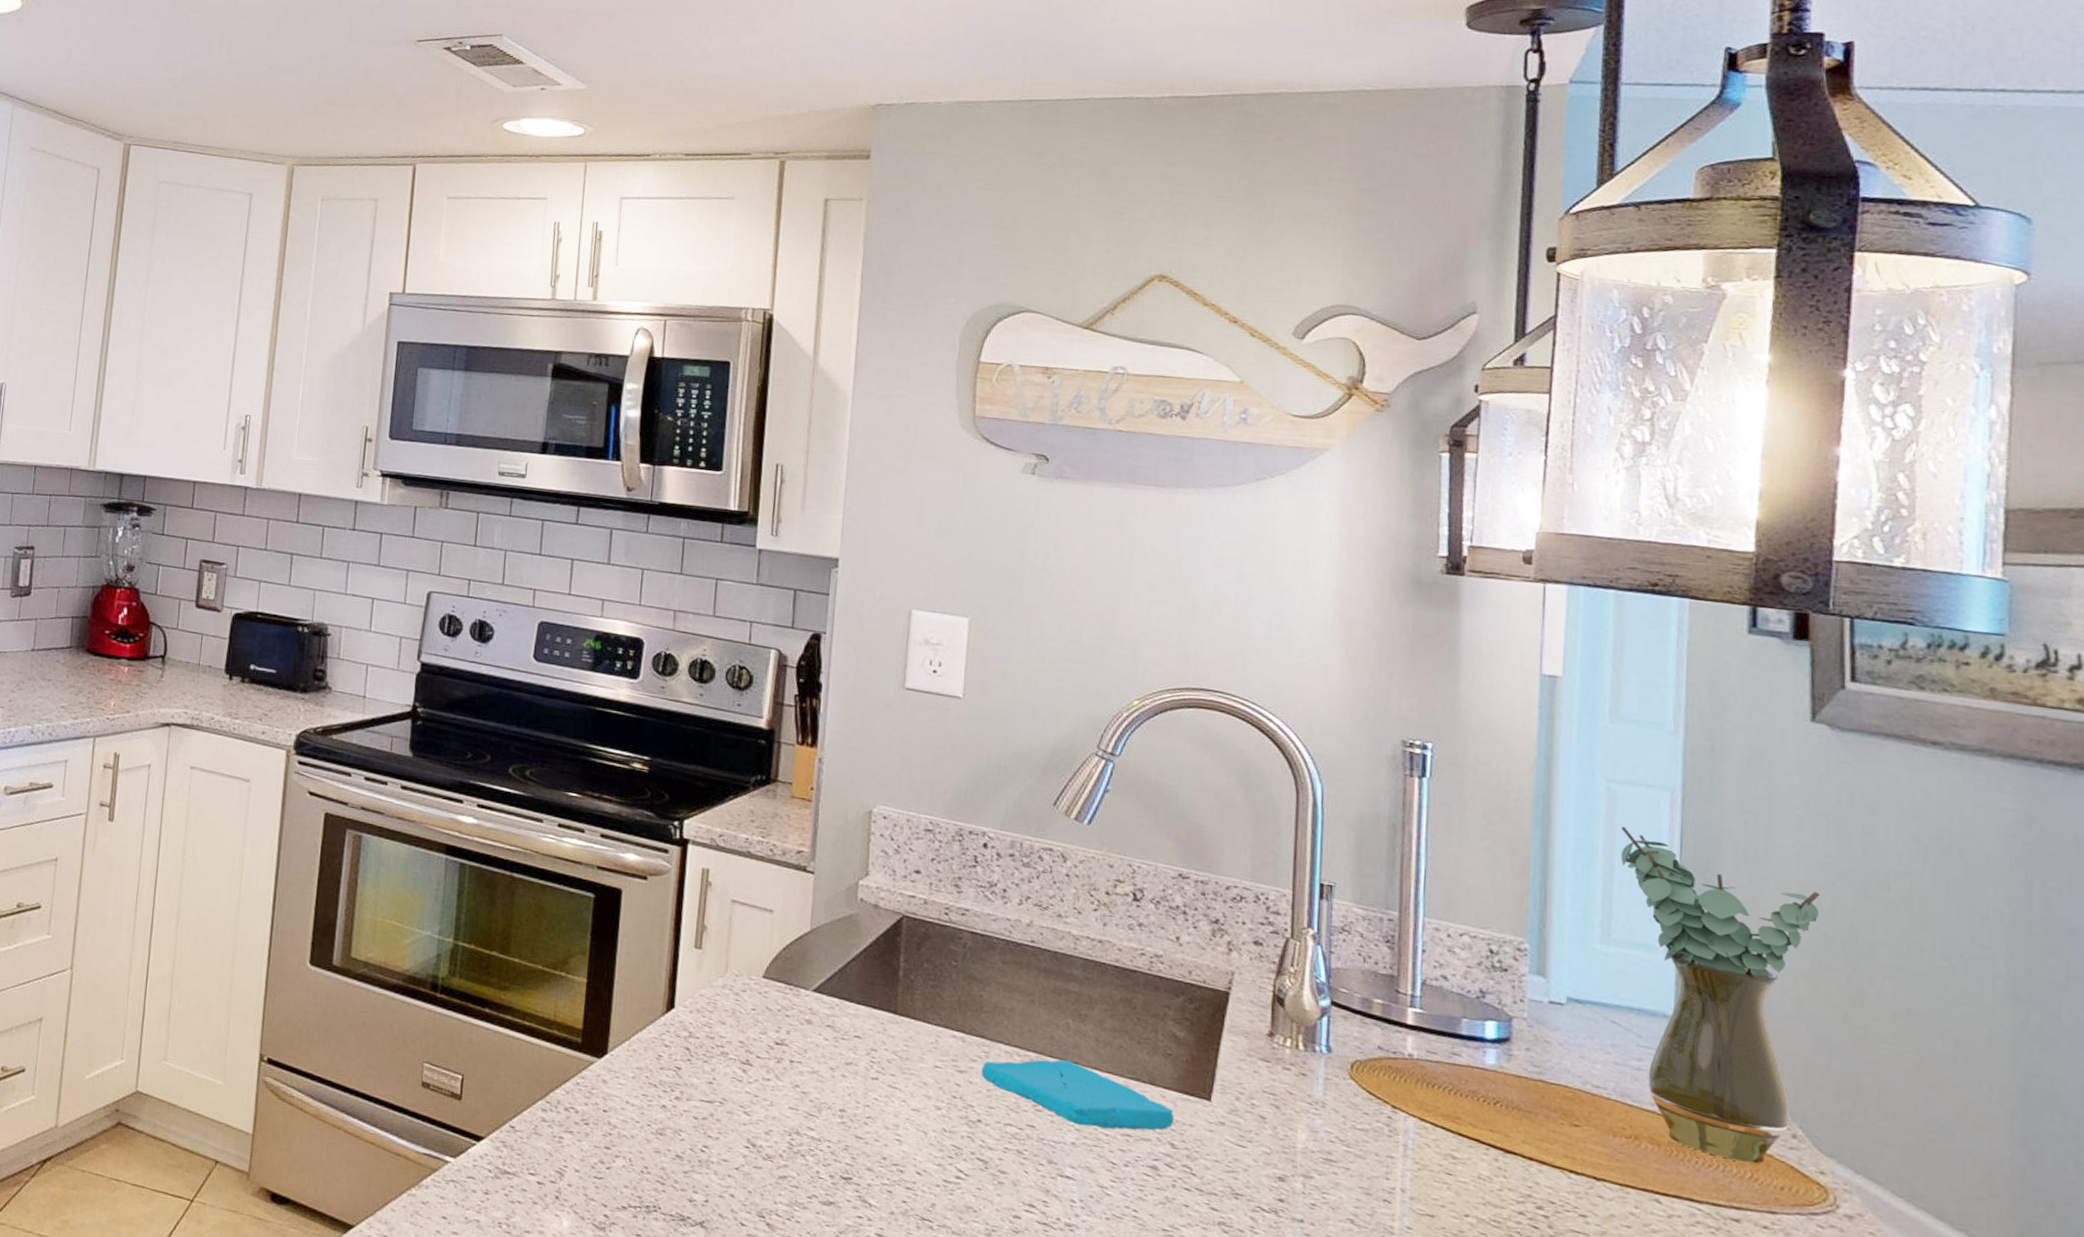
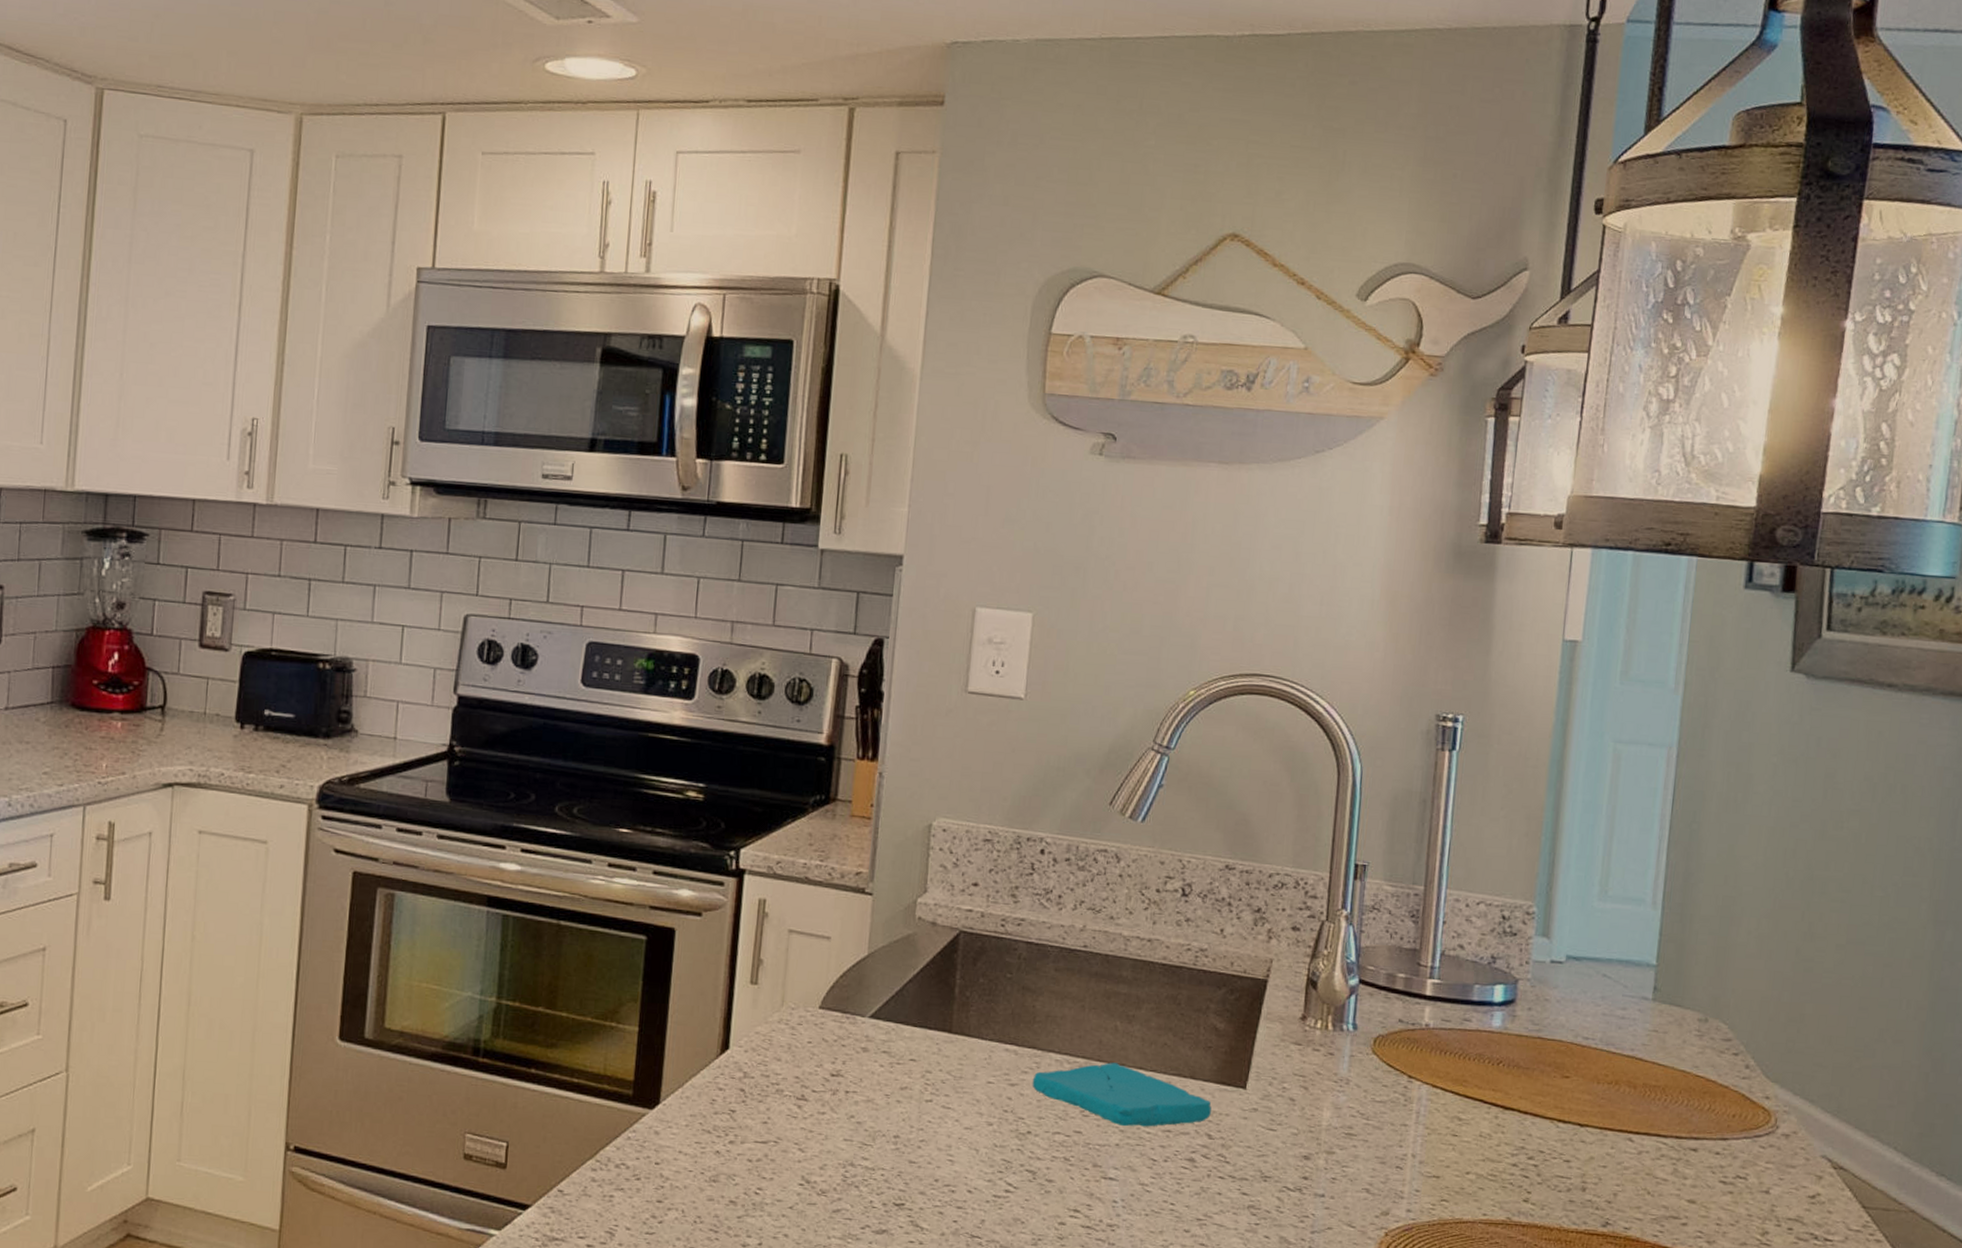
vase: present [1620,826,1820,1164] -> none [1621,785,1786,1096]

